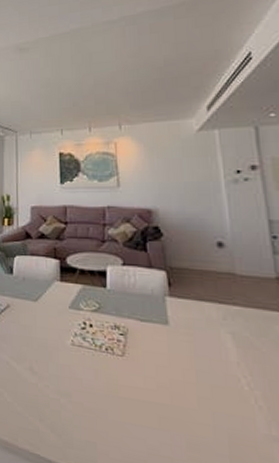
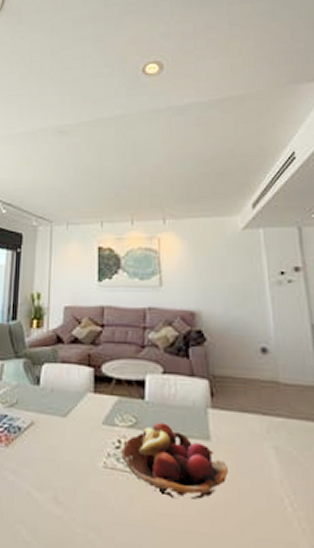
fruit basket: none [87,308,186,376] -> present [121,422,228,500]

